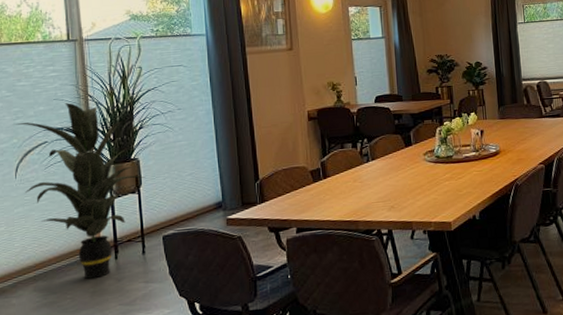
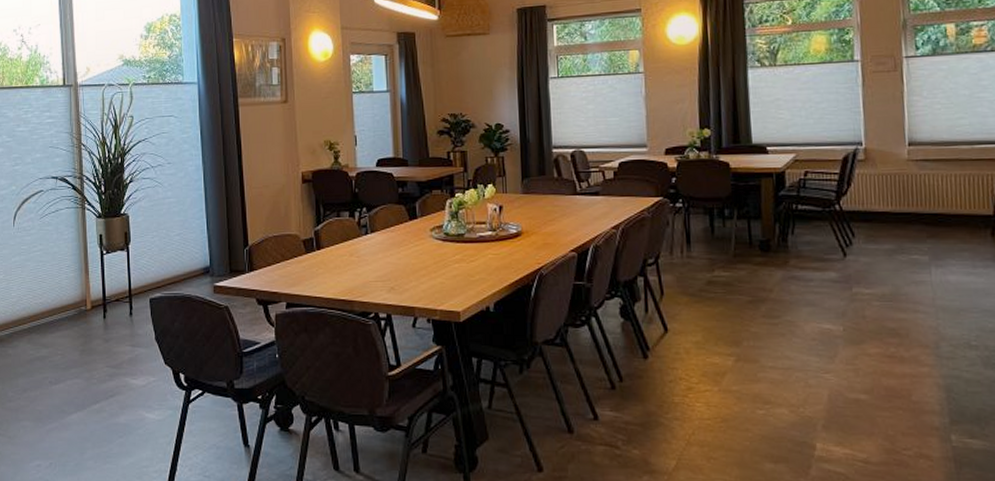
indoor plant: present [13,102,145,279] -> none [12,151,134,336]

